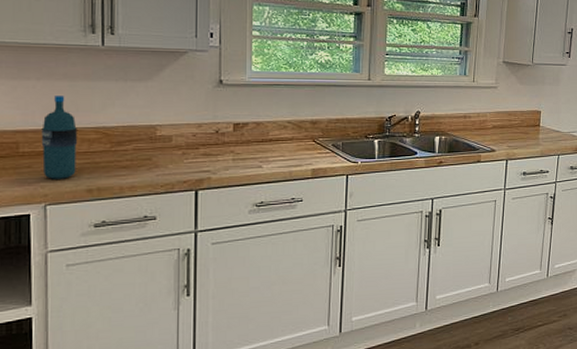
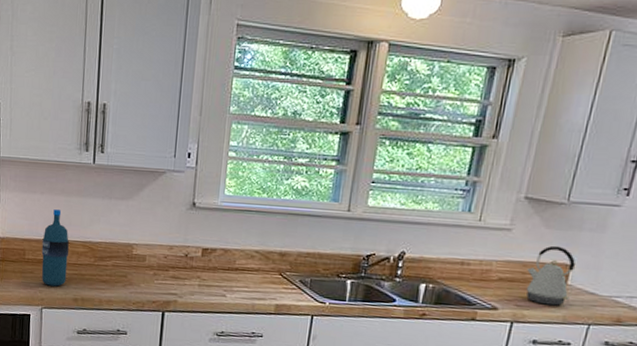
kettle: none [512,97,543,144] -> present [526,245,575,306]

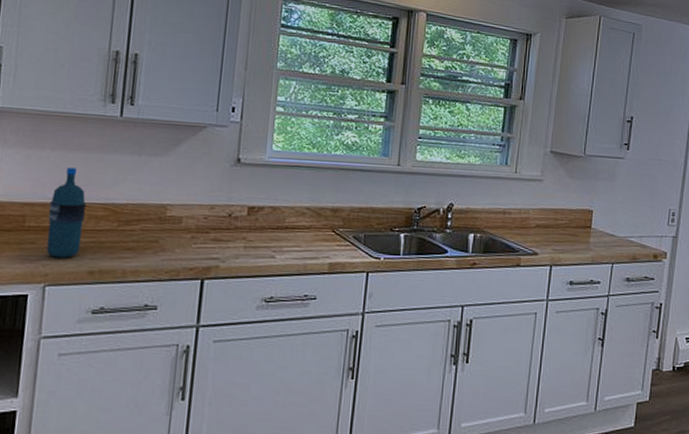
kettle: present [526,245,575,306] -> none [559,193,595,248]

